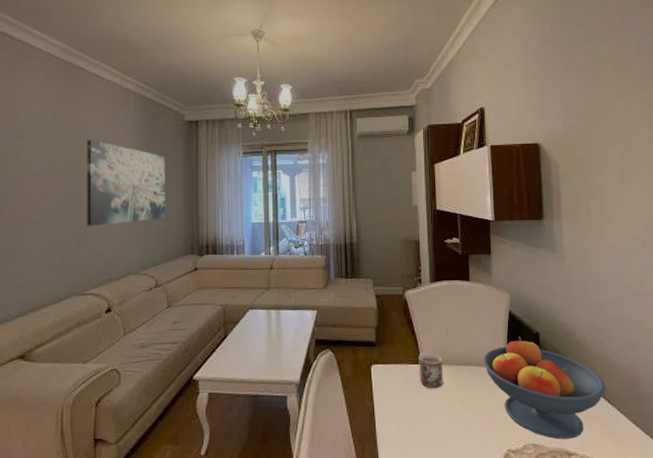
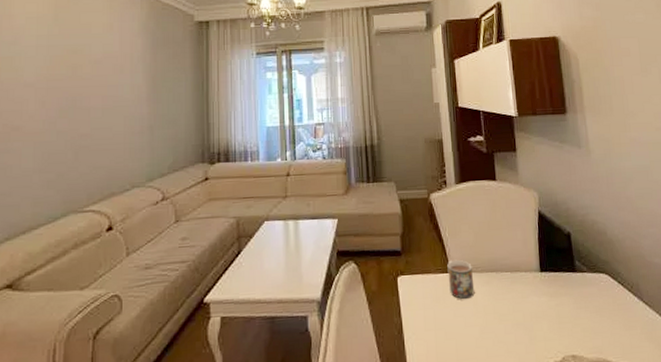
wall art: present [87,140,166,226] -> none [87,43,174,136]
fruit bowl: present [483,337,606,439] -> none [514,238,643,349]

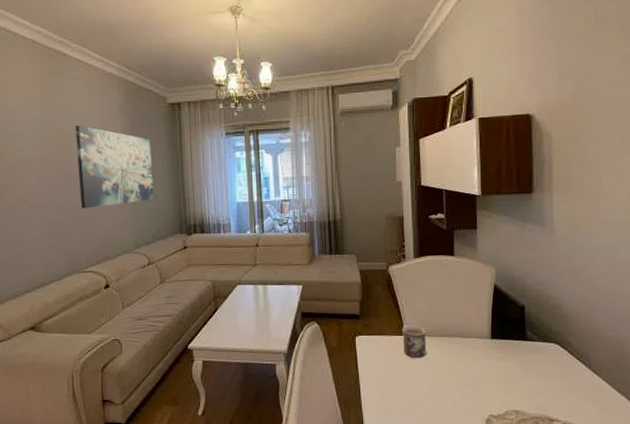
wall art: none [87,43,174,136] -> present [75,125,154,208]

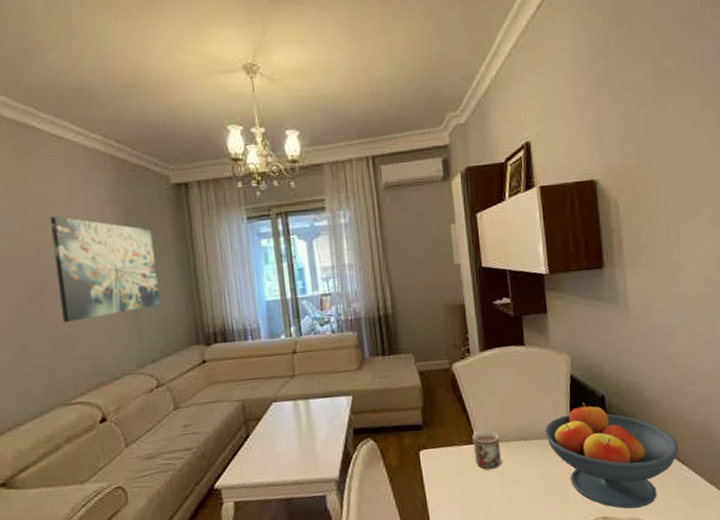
fruit bowl: none [466,310,592,406] -> present [544,402,679,509]

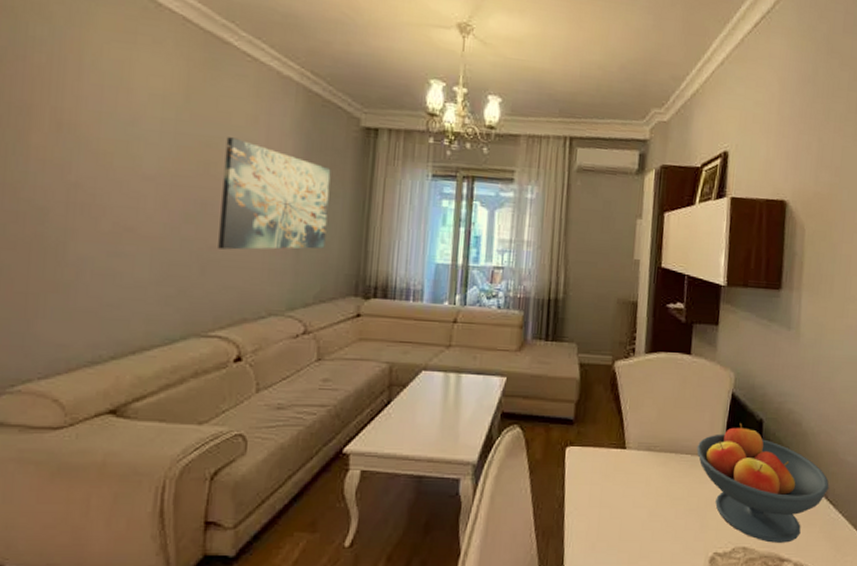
mug: present [472,430,502,470] -> none [621,435,650,479]

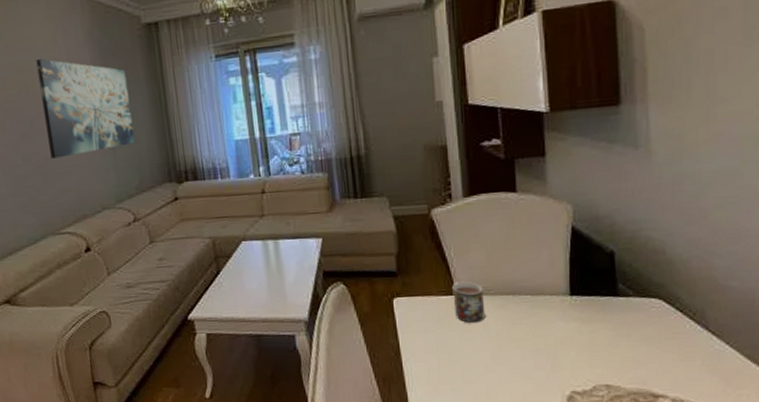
mug: none [621,435,650,479] -> present [452,281,486,324]
fruit bowl: present [696,423,829,543] -> none [537,258,709,379]

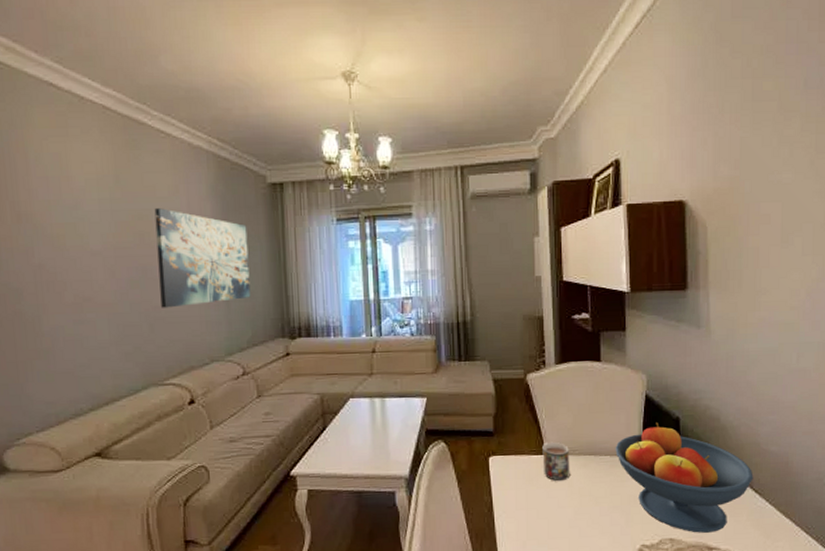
fruit bowl: none [537,258,709,379] -> present [615,423,754,533]

